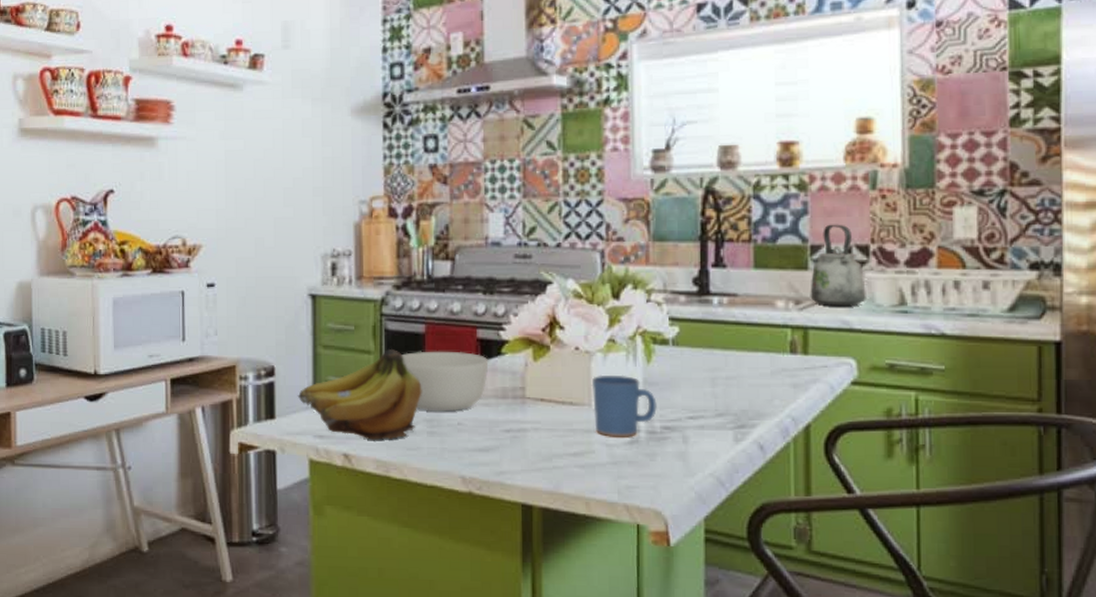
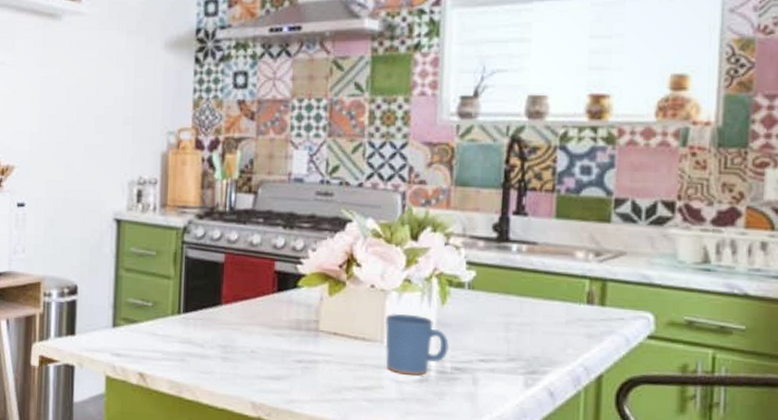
fruit: present [297,349,422,440] -> none [97,276,218,363]
bowl: present [401,351,489,412] -> none [200,279,285,339]
kettle: present [810,224,866,307] -> none [611,178,669,262]

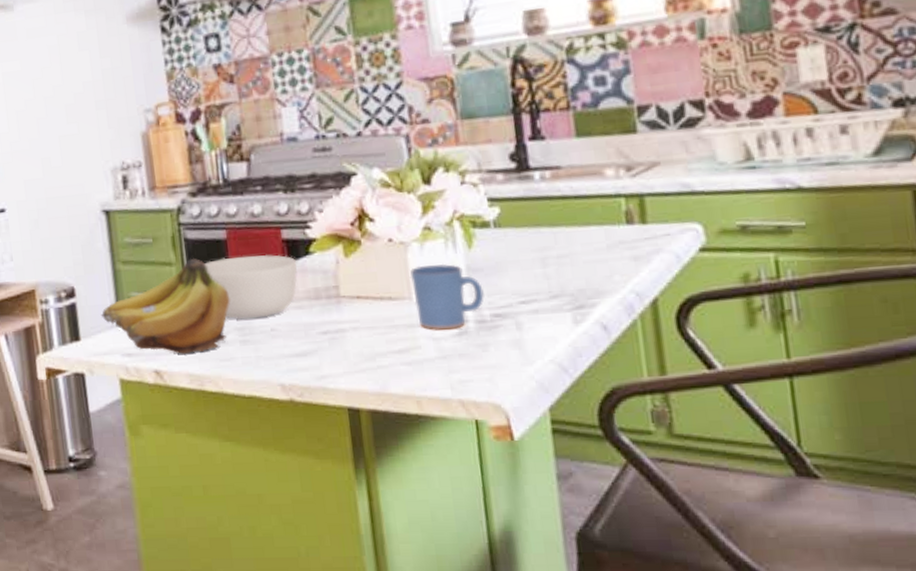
fruit: none [97,276,218,363] -> present [100,259,230,354]
bowl: none [200,279,285,339] -> present [204,255,297,320]

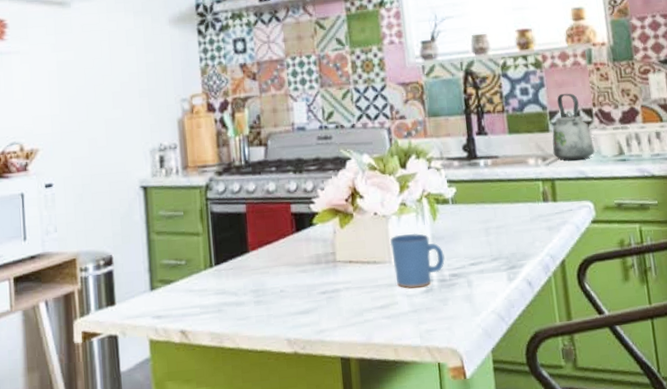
fruit: present [100,259,230,354] -> none [135,229,248,315]
bowl: present [204,255,297,320] -> none [227,226,303,283]
kettle: none [641,80,707,170] -> present [552,93,595,160]

